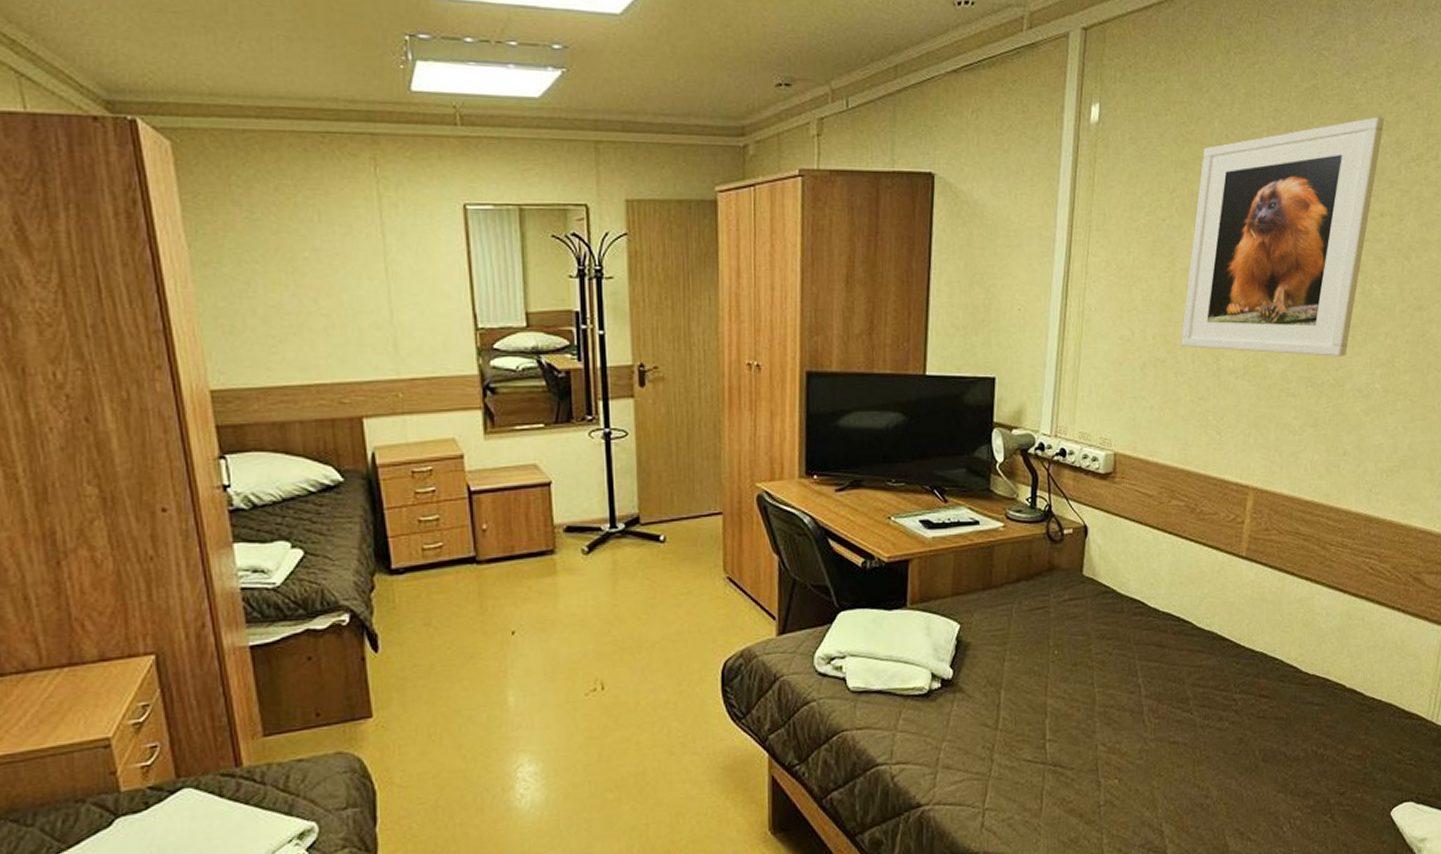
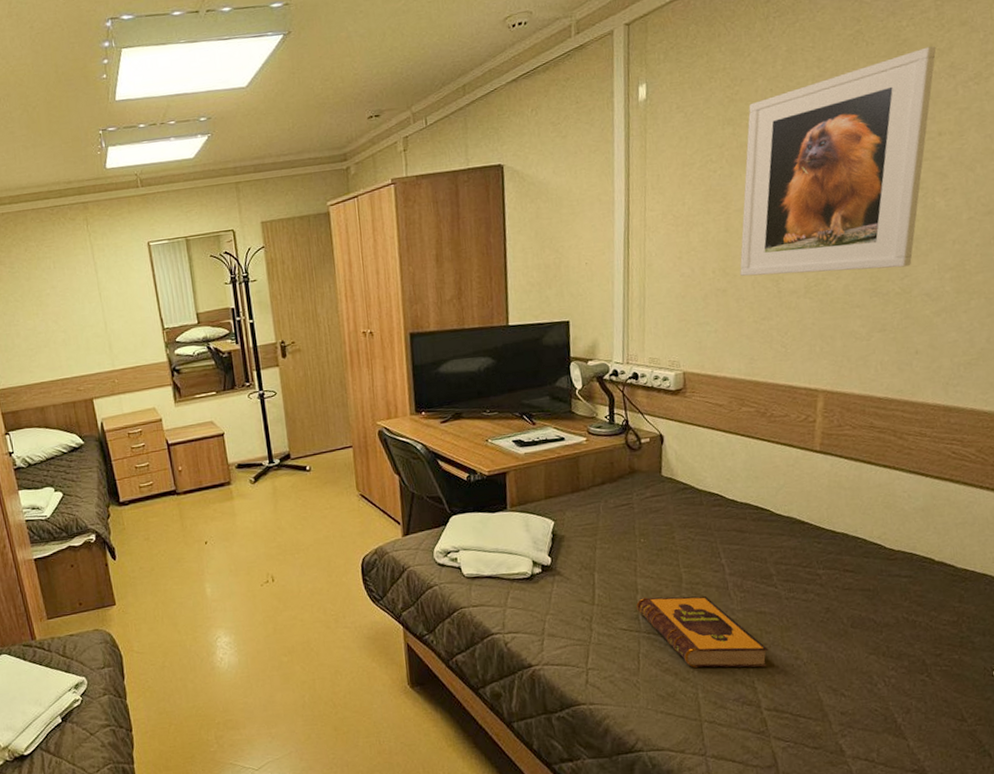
hardback book: none [1043,721,1179,808] -> present [636,595,769,668]

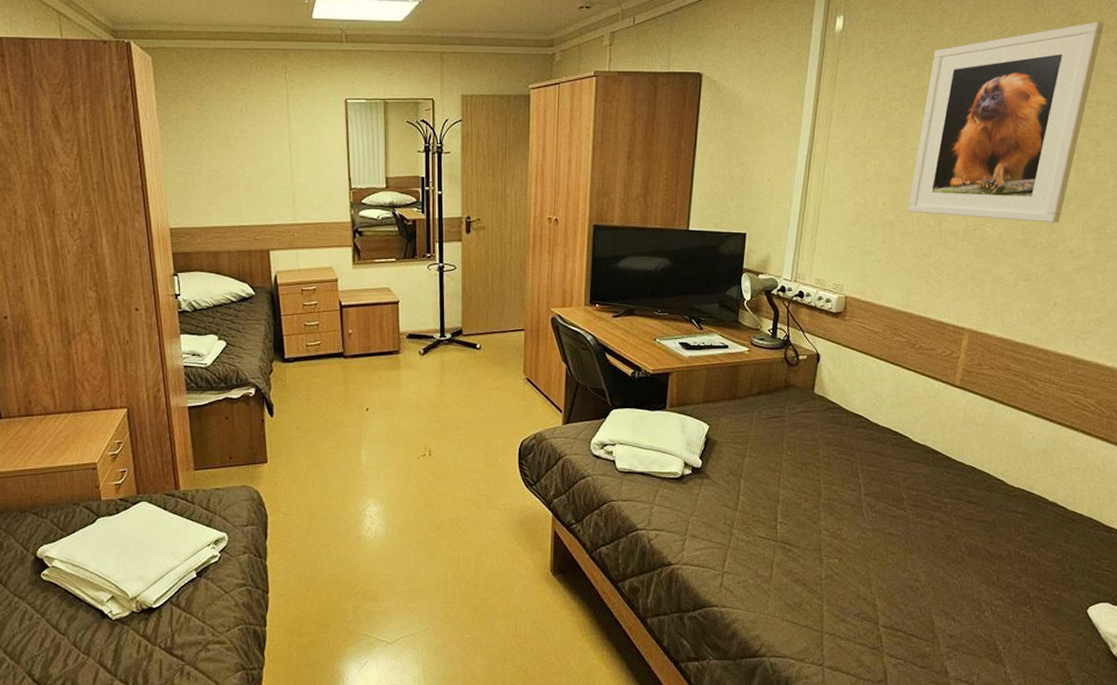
hardback book: present [636,595,769,668] -> none [775,509,892,586]

